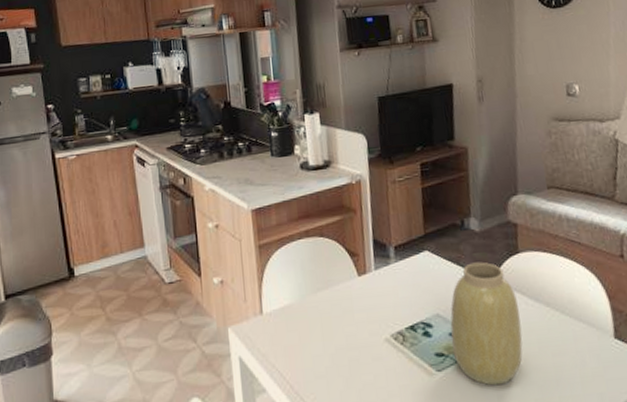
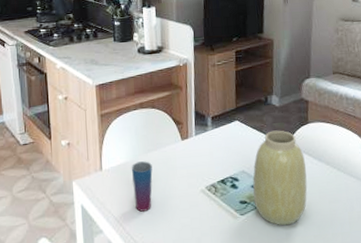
cup: none [297,302,325,366] -> present [131,161,153,212]

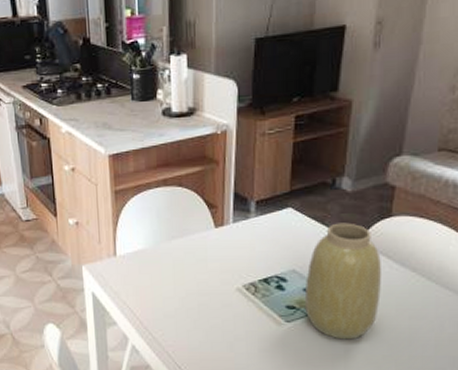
cup: present [131,161,153,212] -> none [151,249,177,306]

